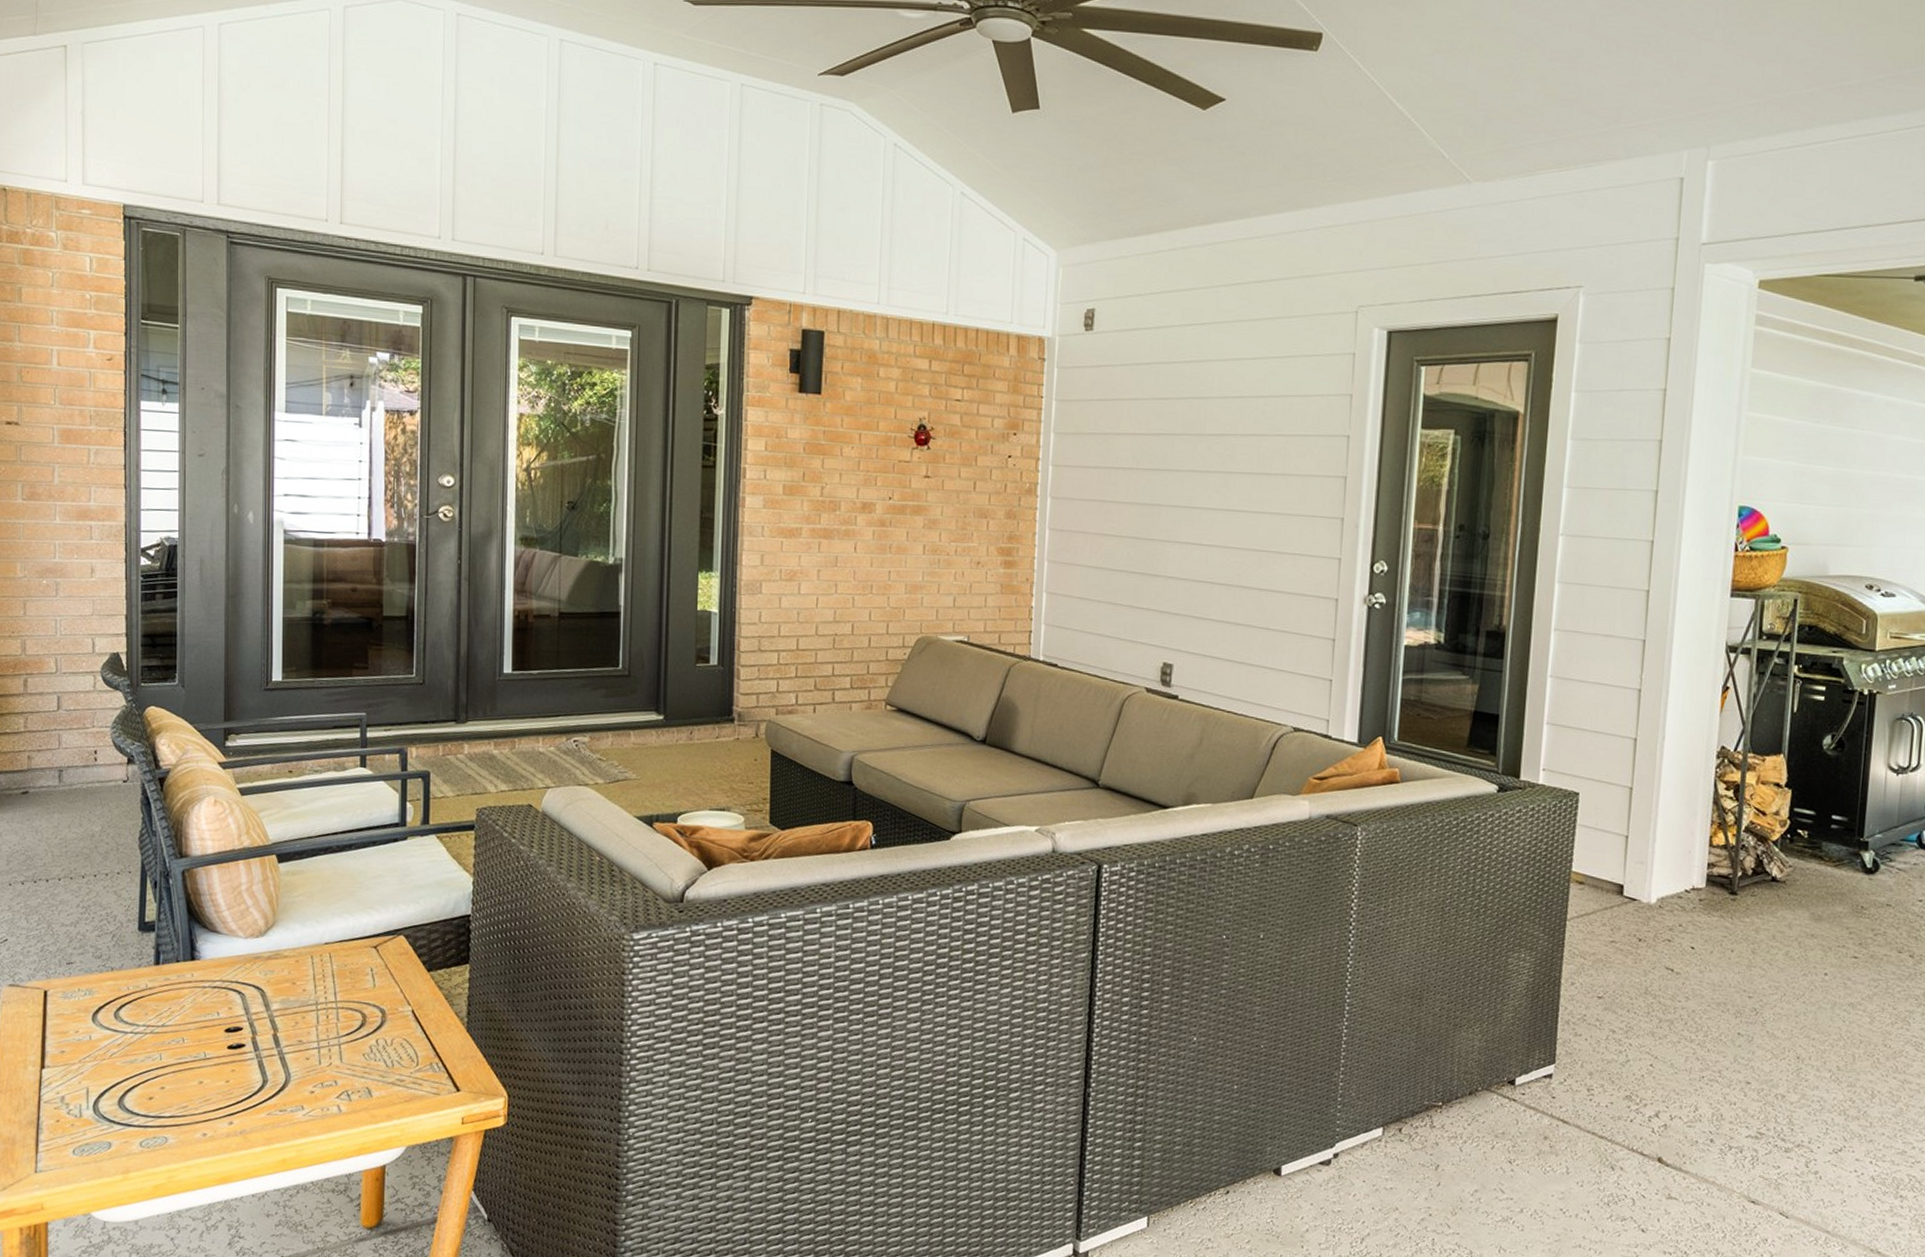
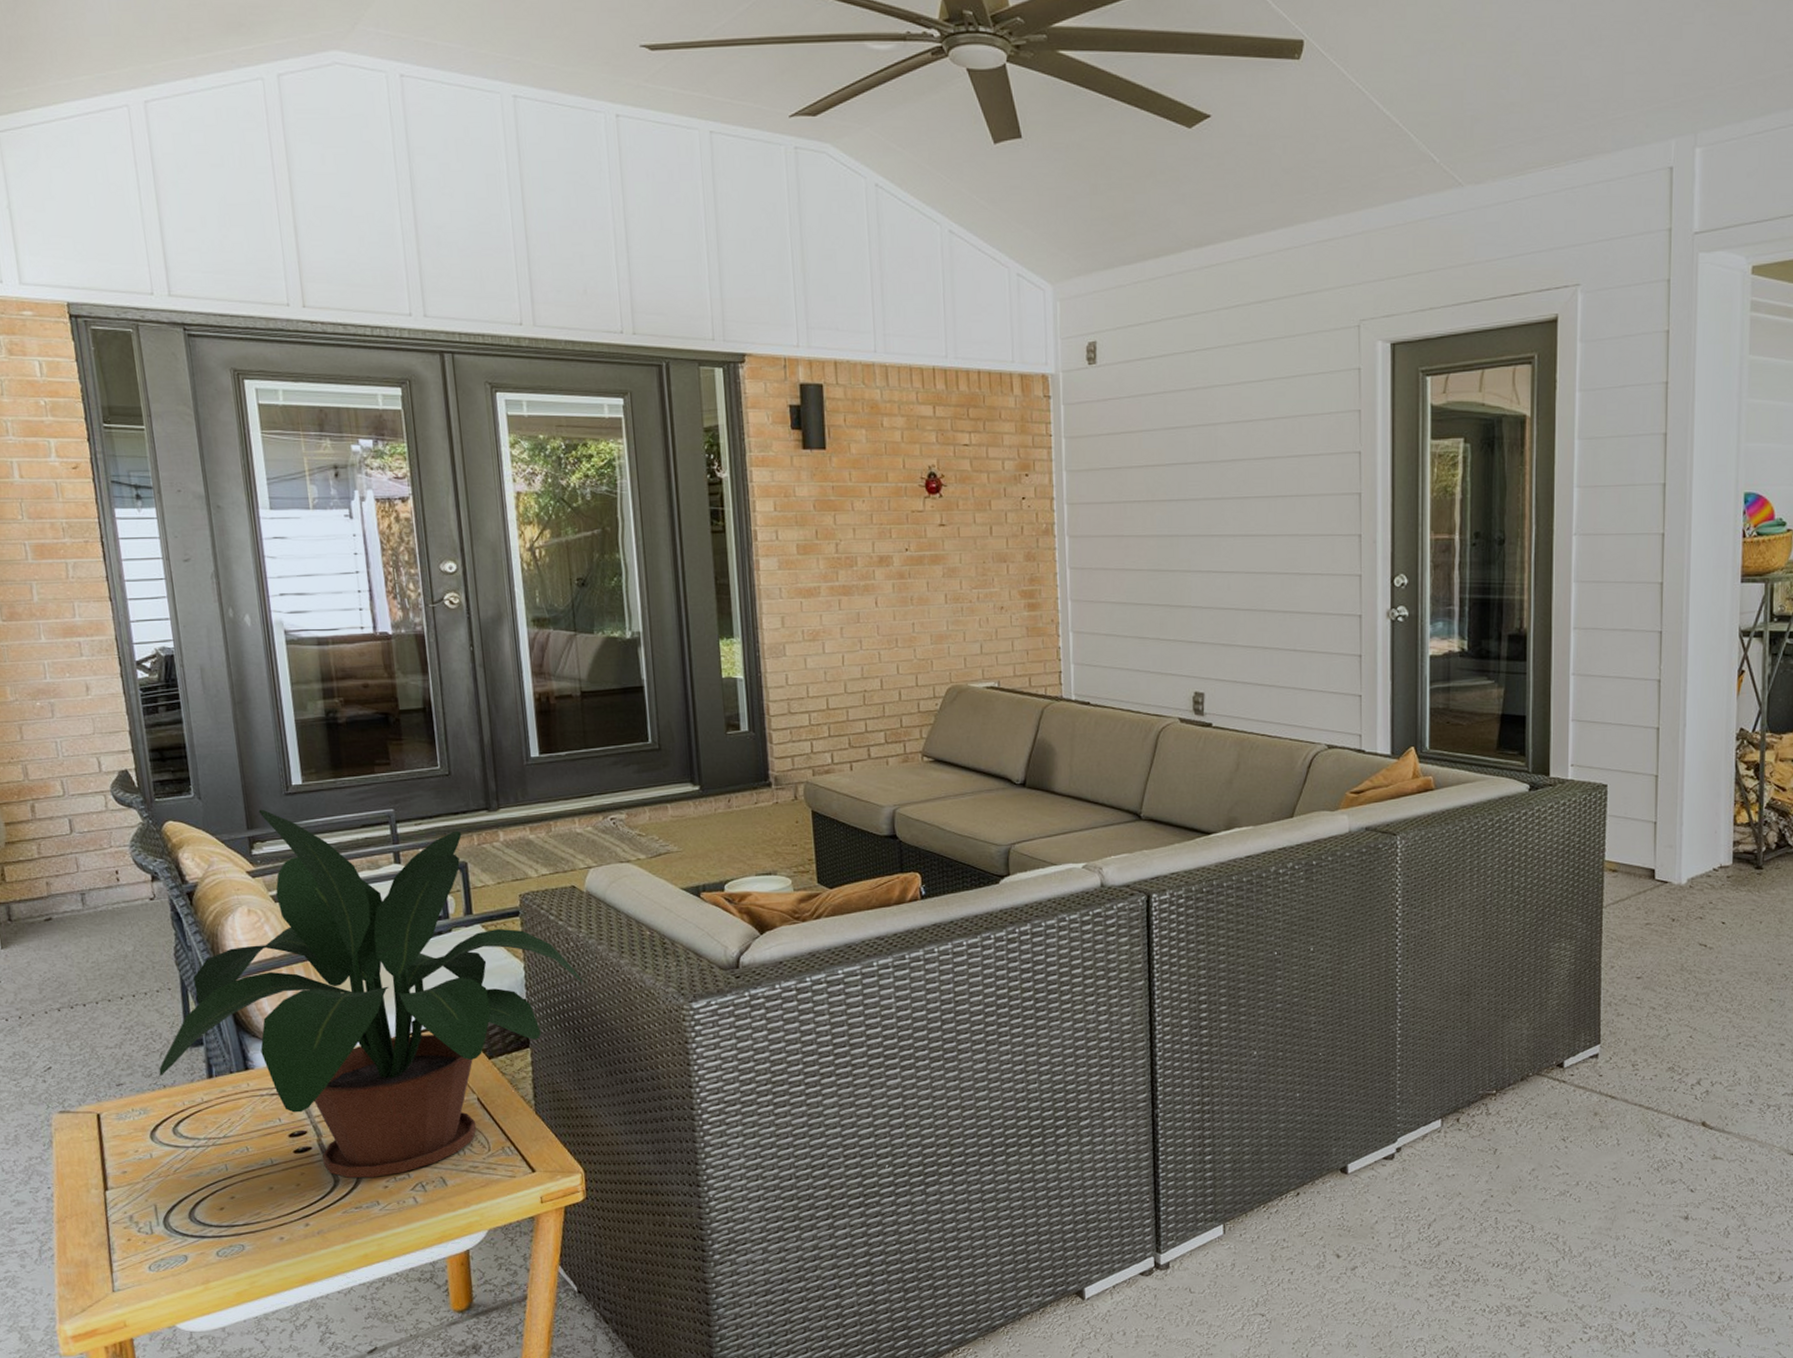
potted plant: none [109,702,528,1081] -> present [159,809,583,1178]

